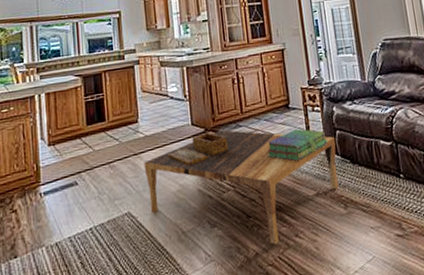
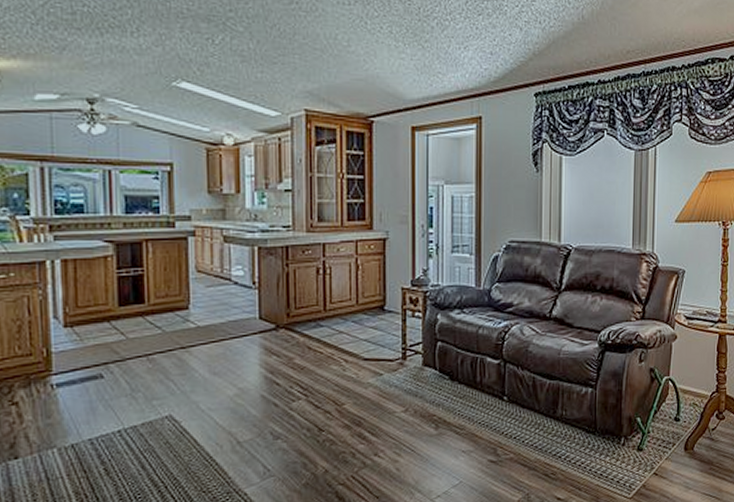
coffee table: present [144,130,339,245] -> none [193,328,436,463]
decorative box: present [168,132,229,166] -> none [226,330,304,367]
stack of books: present [267,128,327,162] -> none [352,335,425,373]

